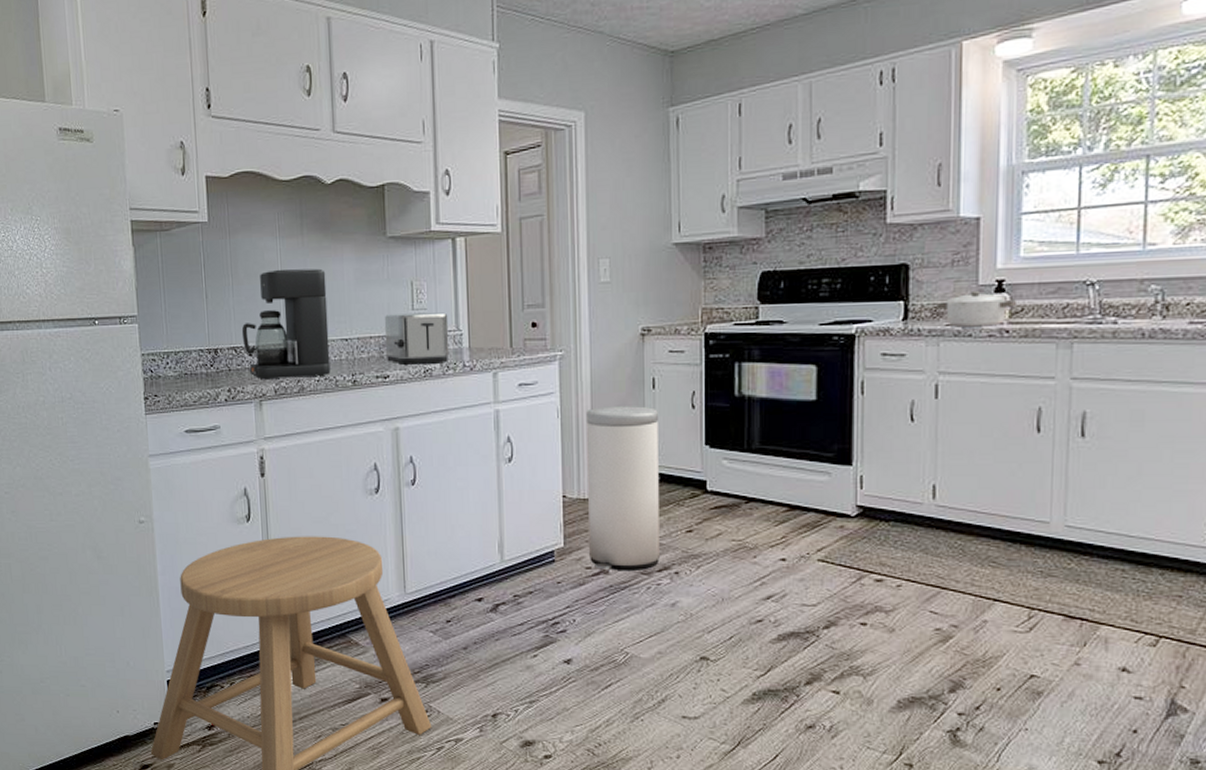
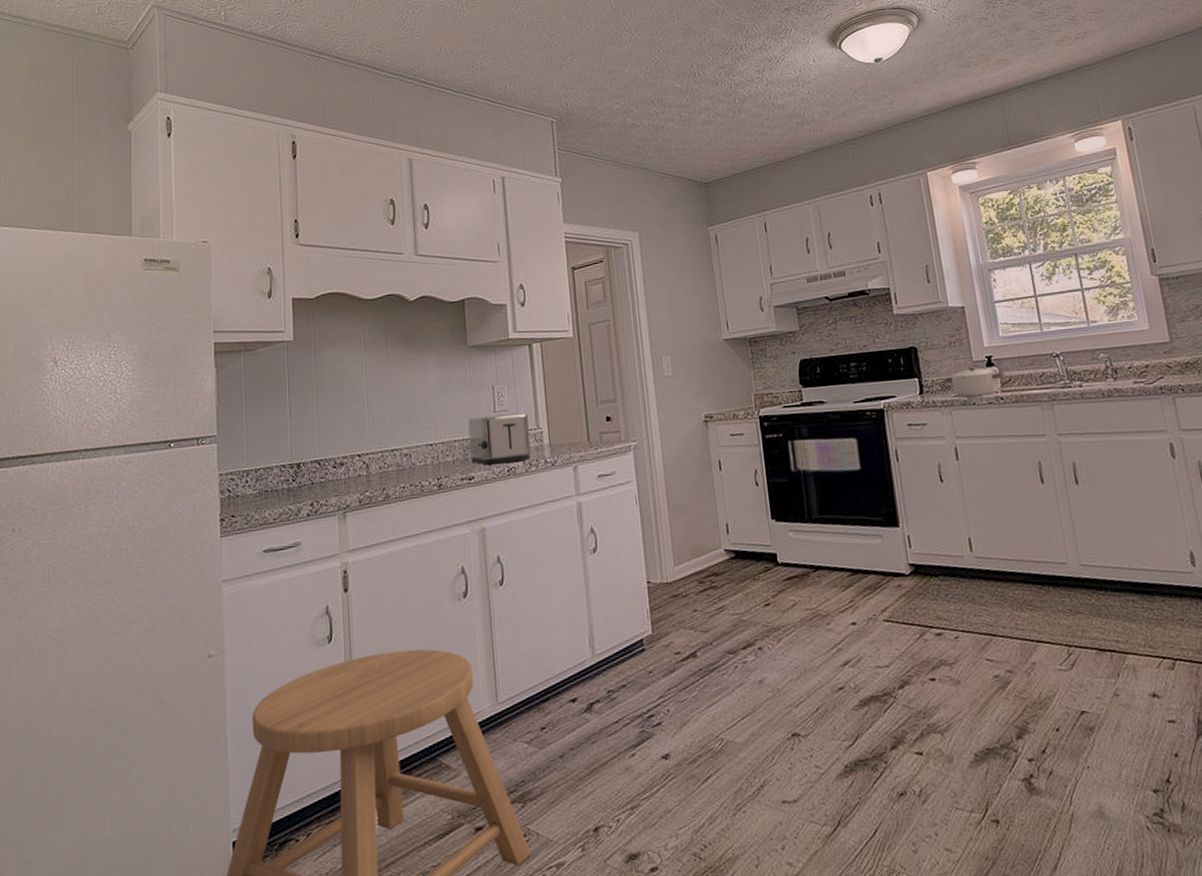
coffee maker: present [241,268,331,380] -> none [325,378,416,491]
pedal bin: present [585,406,660,571] -> none [661,487,743,655]

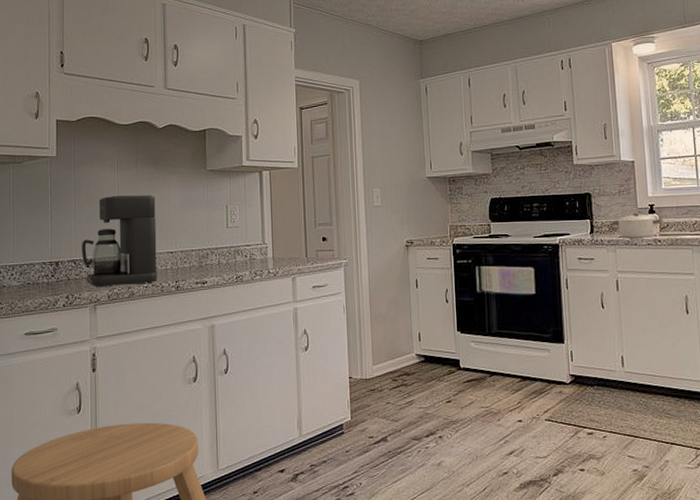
coffee maker: none [325,378,416,491] -> present [81,195,157,287]
toaster: present [467,413,532,465] -> none [203,230,257,272]

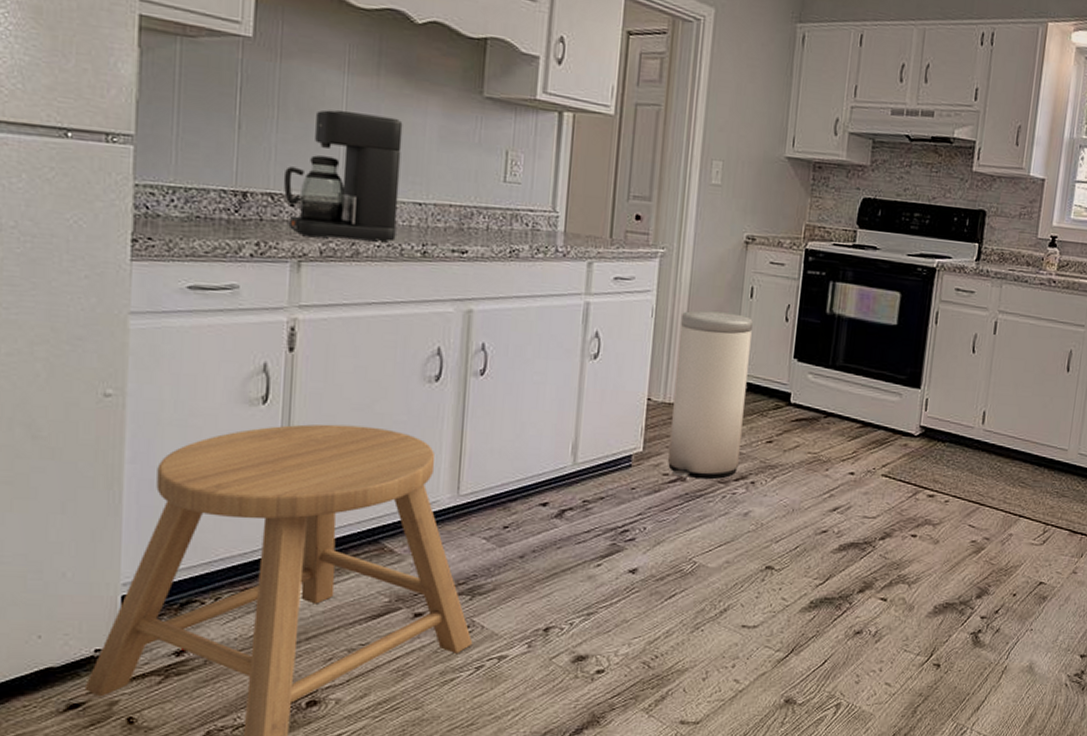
pedal bin: none [365,302,427,439] -> present [668,310,753,479]
cooking pot: present [612,213,663,239] -> none [1003,243,1064,276]

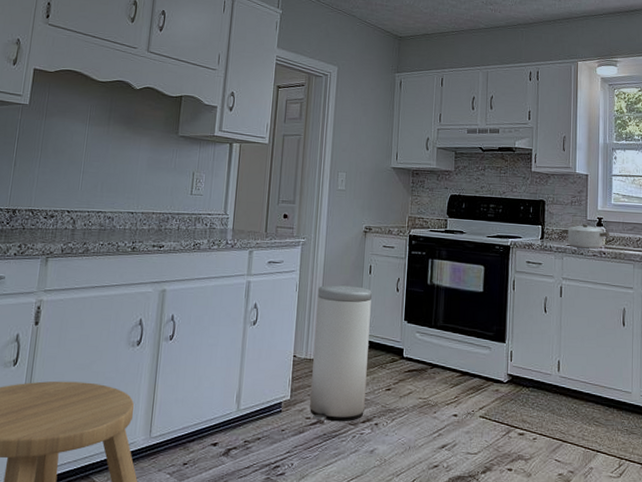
coffee maker: present [283,110,403,242] -> none [40,150,124,241]
cooking pot: none [1003,243,1064,276] -> present [562,224,609,249]

